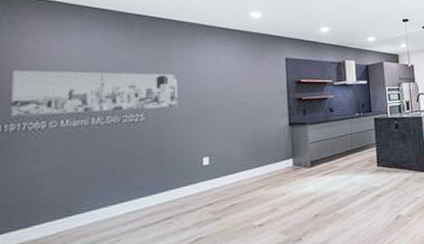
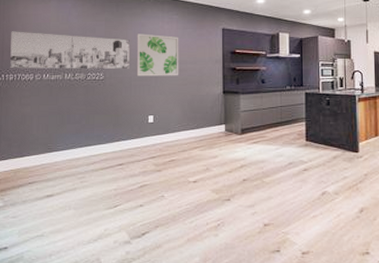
wall art: none [186,66,239,115] -> present [136,33,179,77]

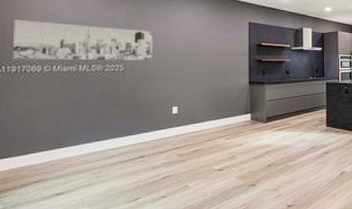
wall art: present [136,33,179,77] -> none [160,25,205,68]

